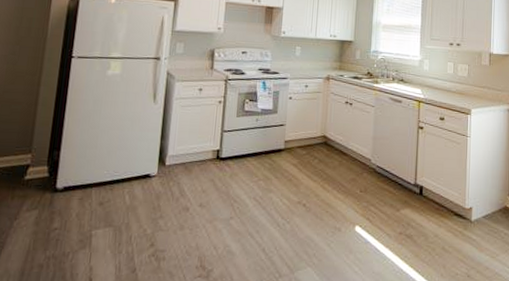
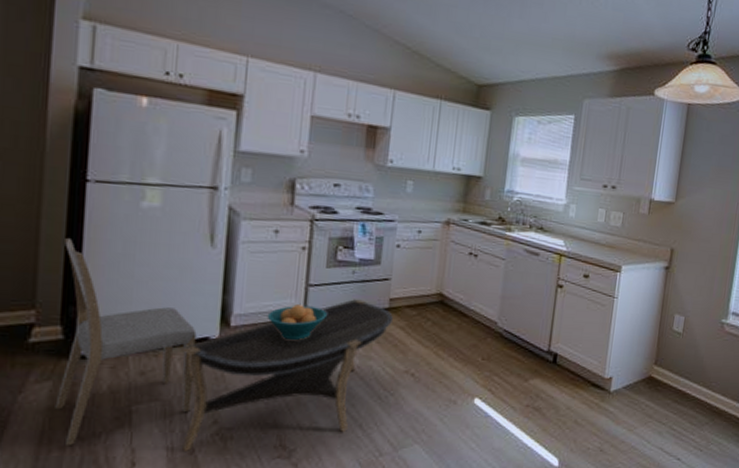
dining chair: none [38,100,141,264] -> present [55,238,197,446]
coffee table: none [127,142,288,270] -> present [182,299,393,451]
fruit bowl: none [192,147,237,176] -> present [267,304,327,340]

